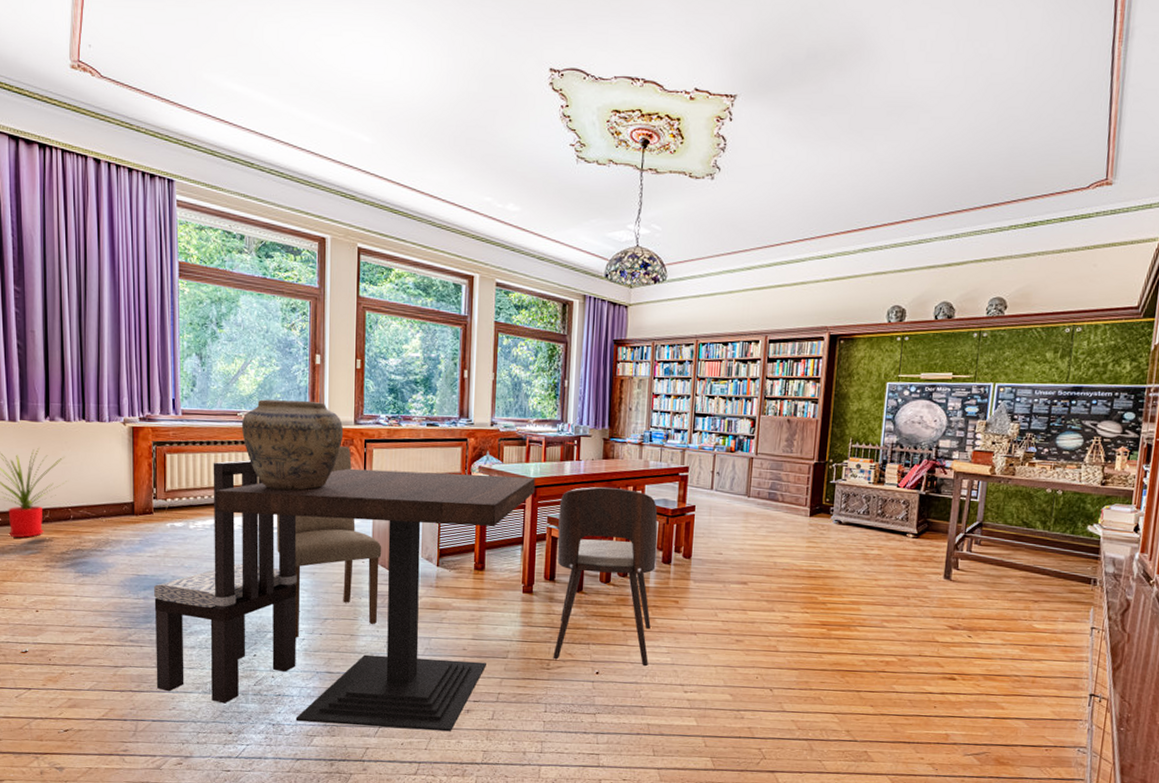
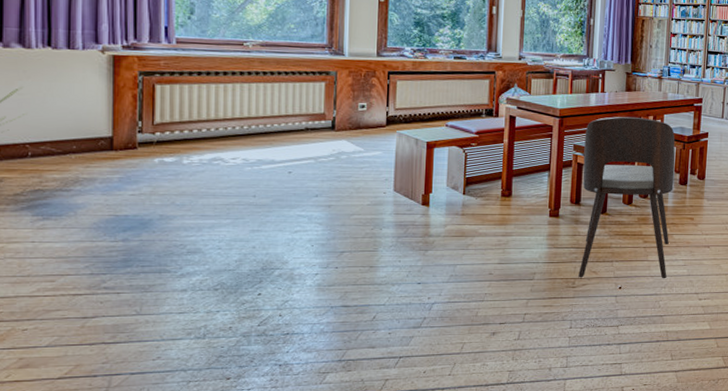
dining chair: present [154,460,297,704] -> none [136,91,311,348]
dining table: present [215,468,535,732] -> none [215,100,562,359]
vase: present [241,399,344,491] -> none [248,29,365,123]
dining chair: present [276,446,382,638] -> none [287,78,405,273]

